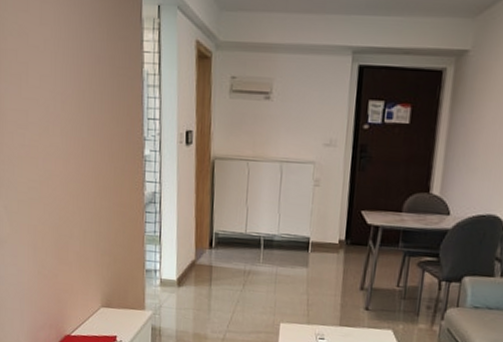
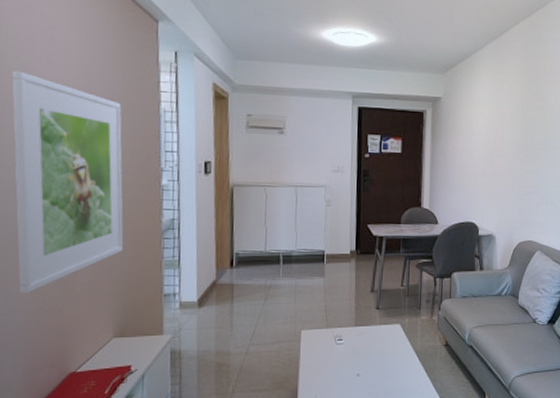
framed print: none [11,33,110,257] -> present [11,70,124,294]

